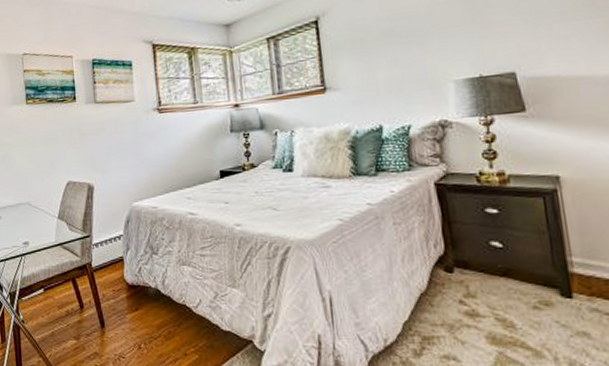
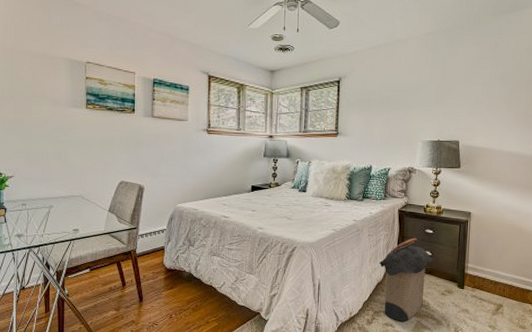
laundry hamper: none [416,222,508,354] -> present [378,238,433,323]

